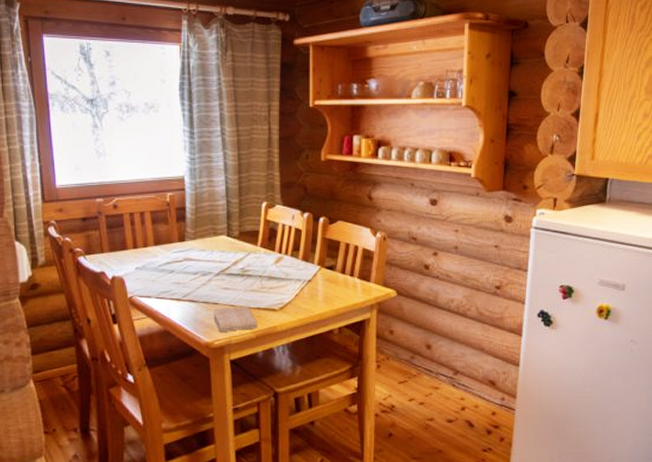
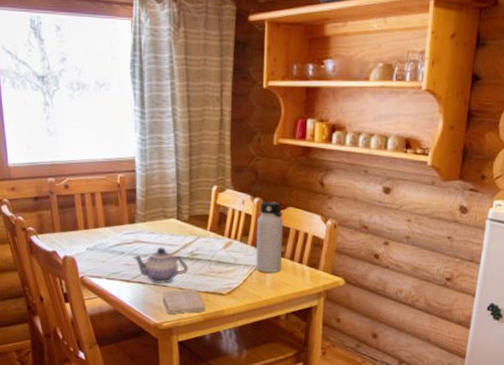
teapot: none [182,264,240,302] -> present [132,247,189,284]
water bottle: none [308,216,334,286] -> present [256,202,284,272]

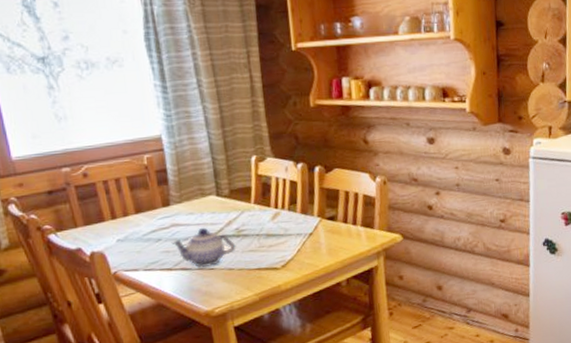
washcloth: present [162,289,206,314] -> none [210,267,260,298]
water bottle: present [256,202,284,272] -> none [304,165,335,240]

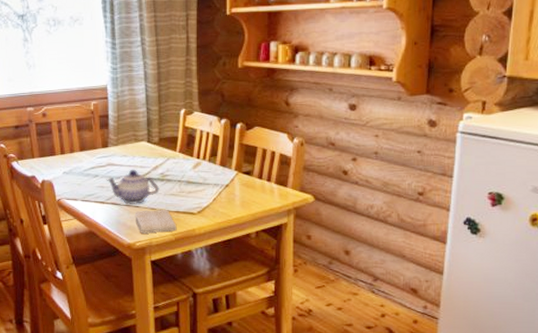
washcloth: none [210,267,260,298] -> present [135,209,177,234]

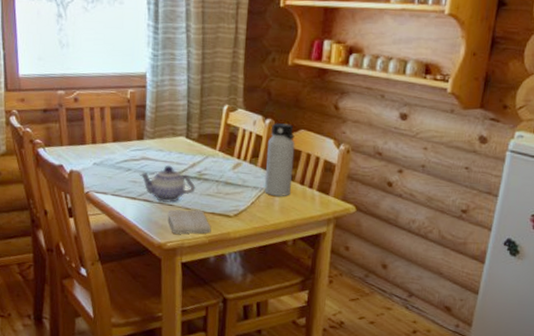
water bottle: none [225,122,251,191] -> present [265,123,295,196]

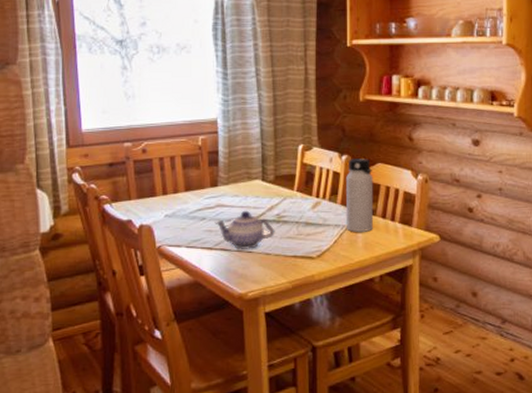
washcloth: present [168,209,211,234] -> none [247,253,294,282]

